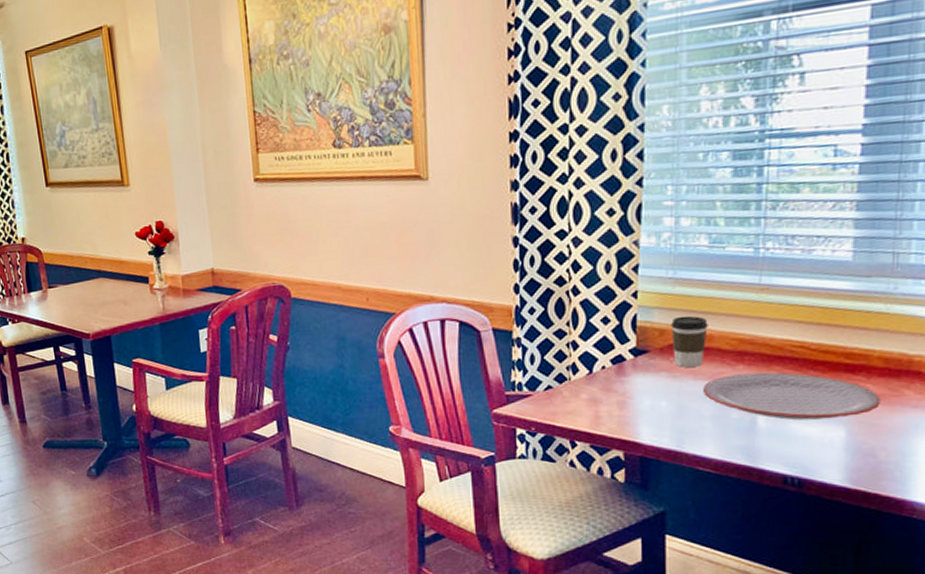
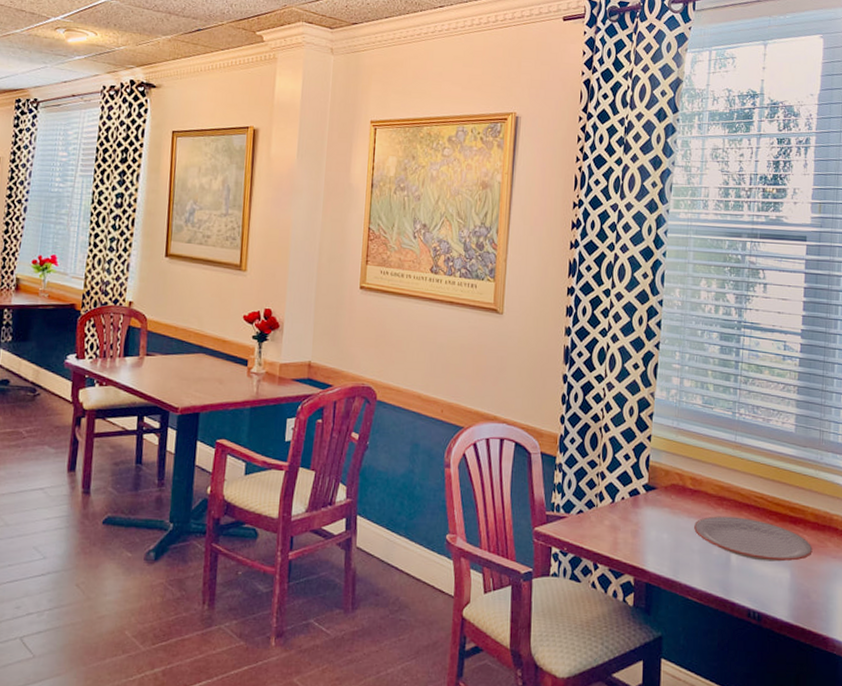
coffee cup: present [671,315,708,368] -> none [673,461,699,507]

